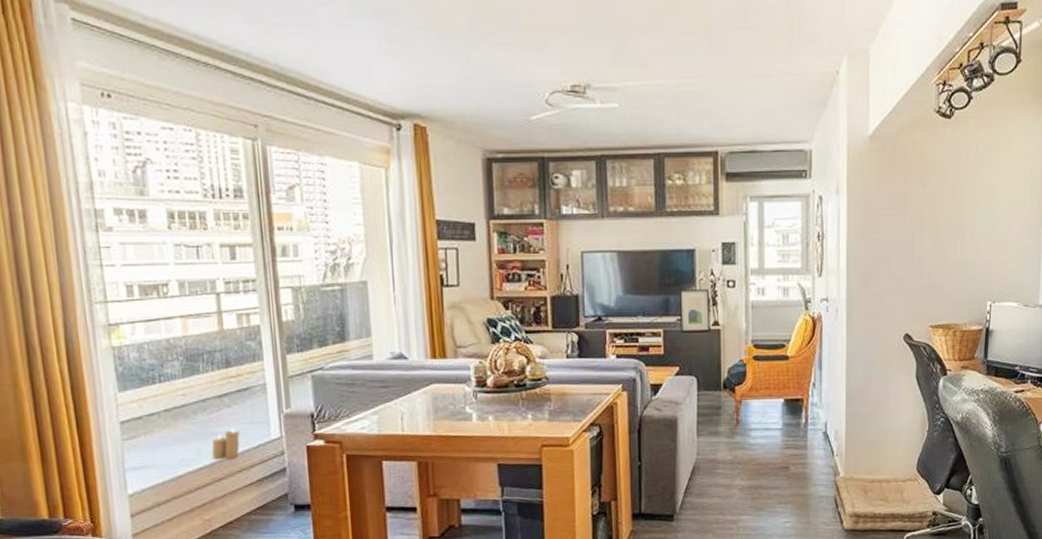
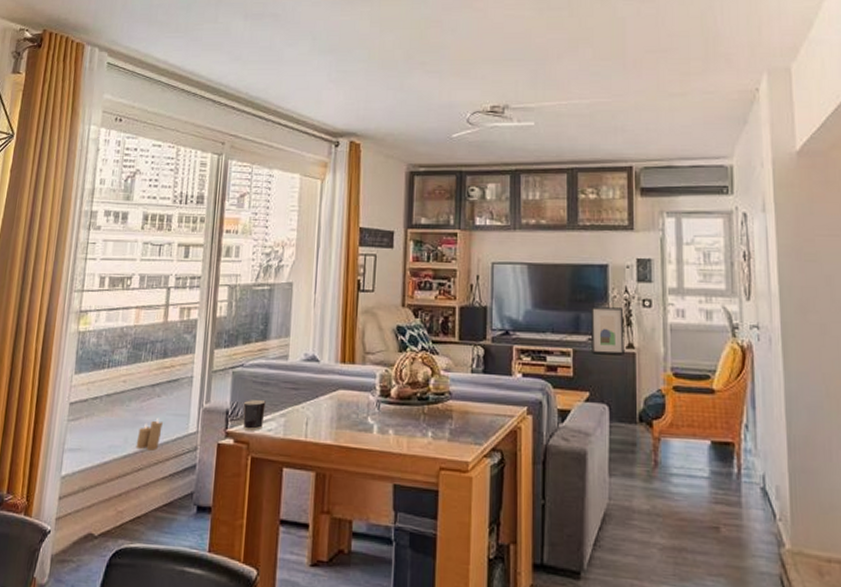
mug: none [329,400,355,431] -> present [243,399,266,431]

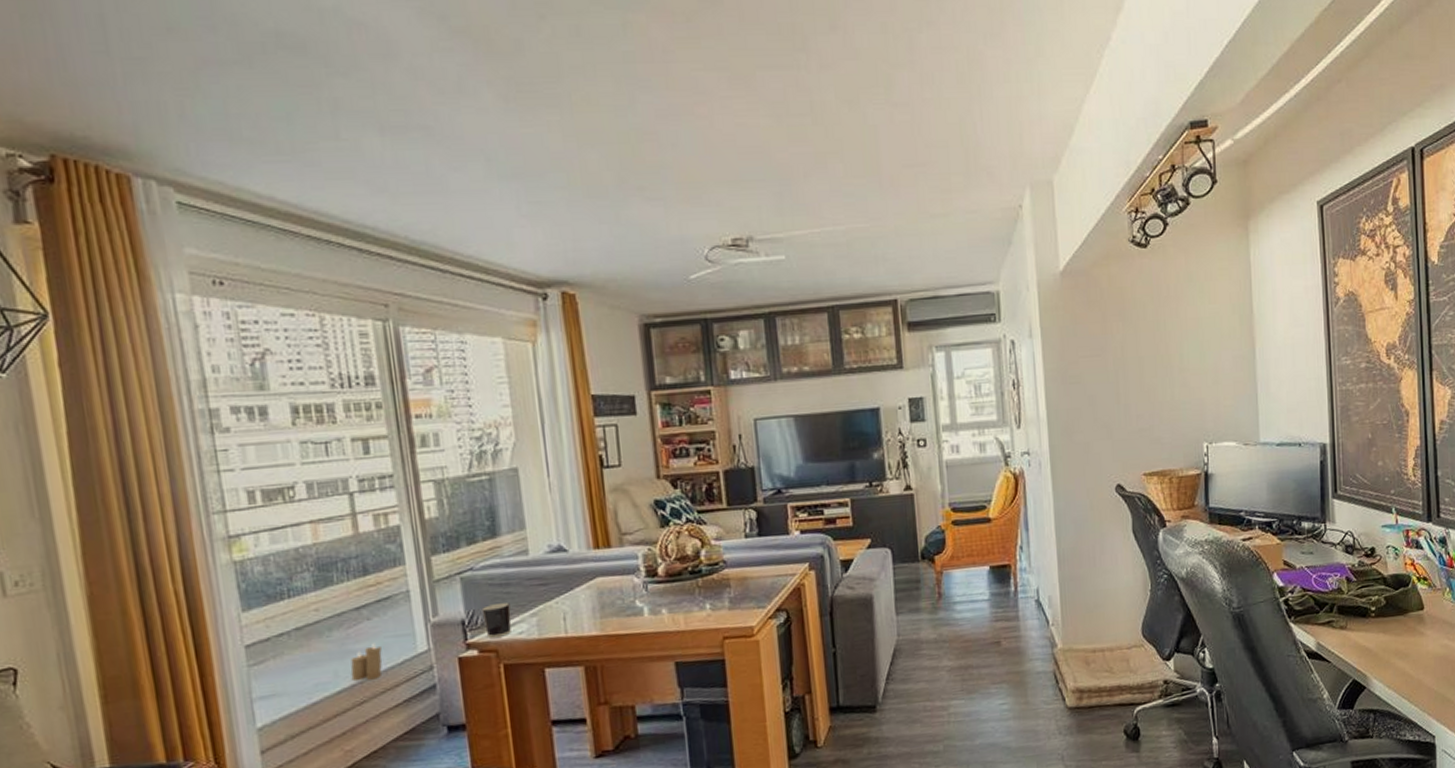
picture frame: present [590,307,624,355] -> none [865,450,902,501]

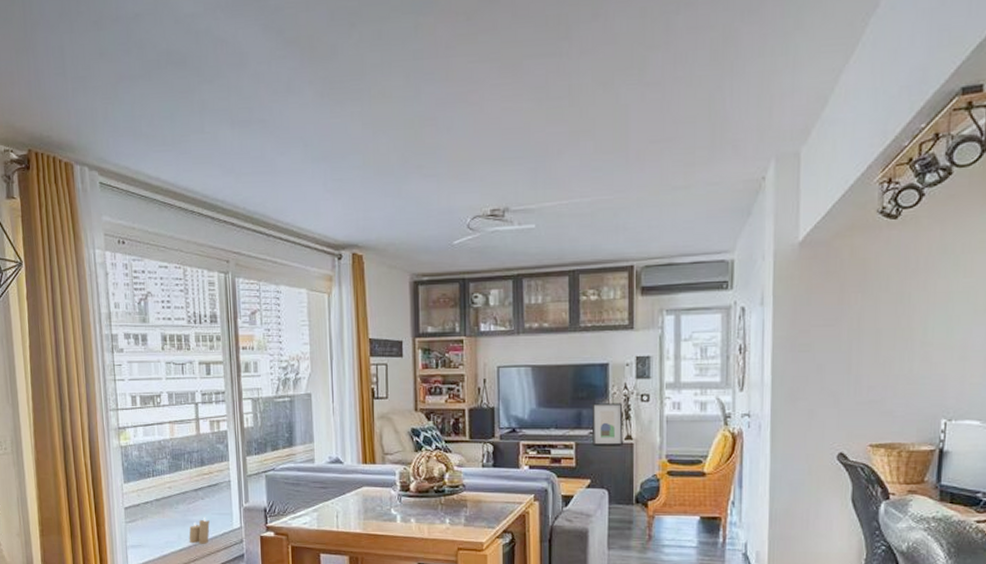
mug: present [481,602,512,638] -> none [278,497,299,524]
picture frame: none [865,450,902,501] -> present [591,403,623,446]

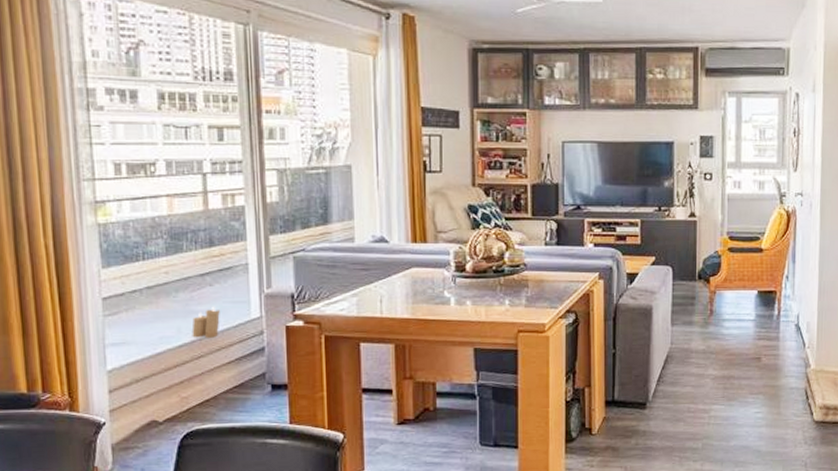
picture frame: present [591,403,623,446] -> none [657,181,687,223]

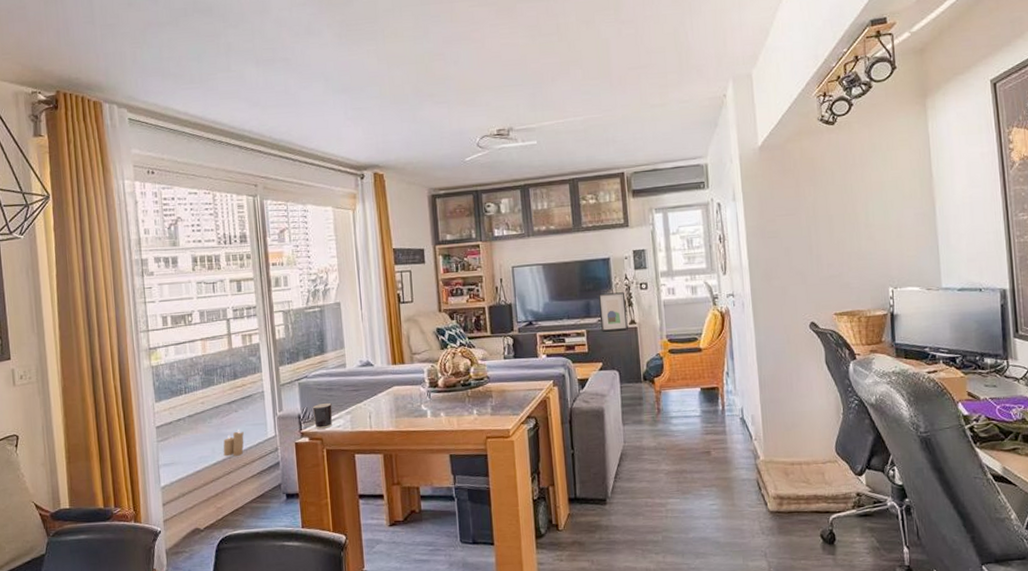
mug: none [309,281,335,312] -> present [312,402,333,429]
picture frame: none [657,181,687,223] -> present [598,292,628,332]

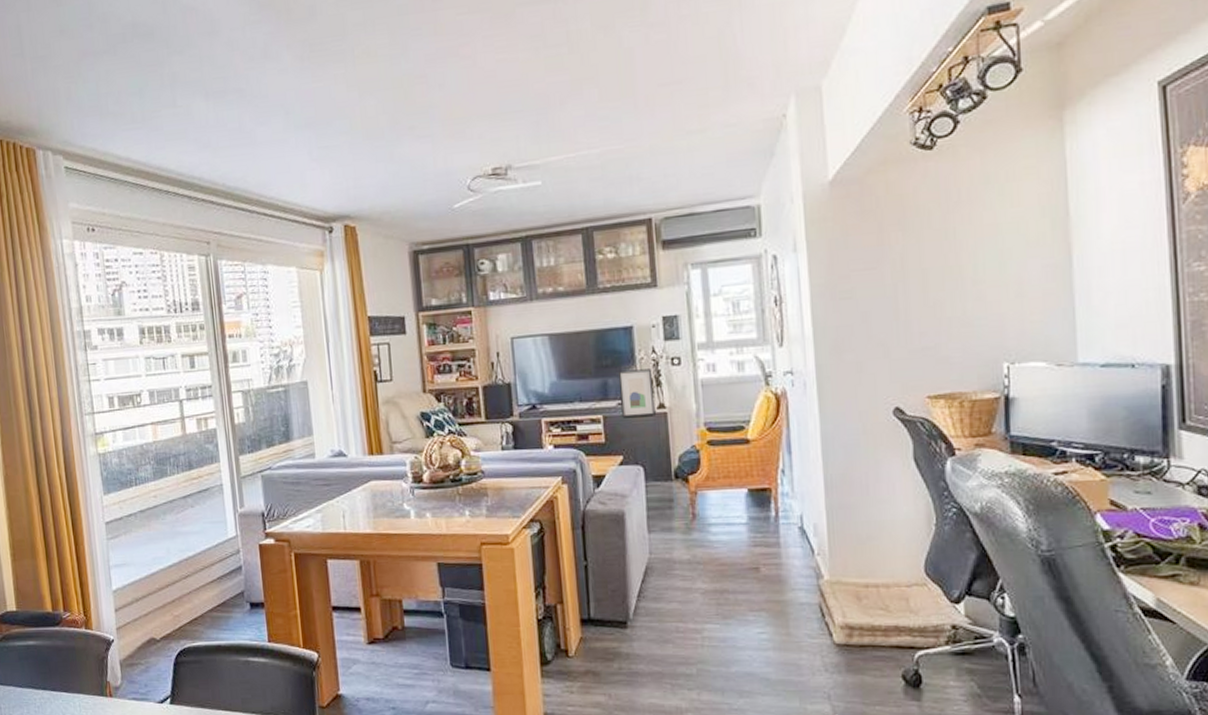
candle: present [223,429,244,457] -> none [179,527,202,559]
mug: present [312,402,333,429] -> none [277,498,301,529]

